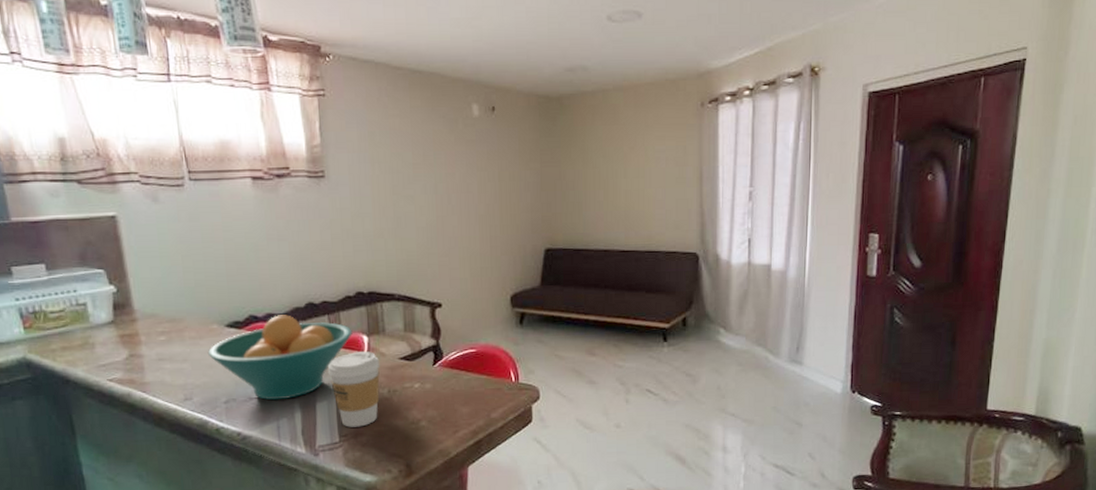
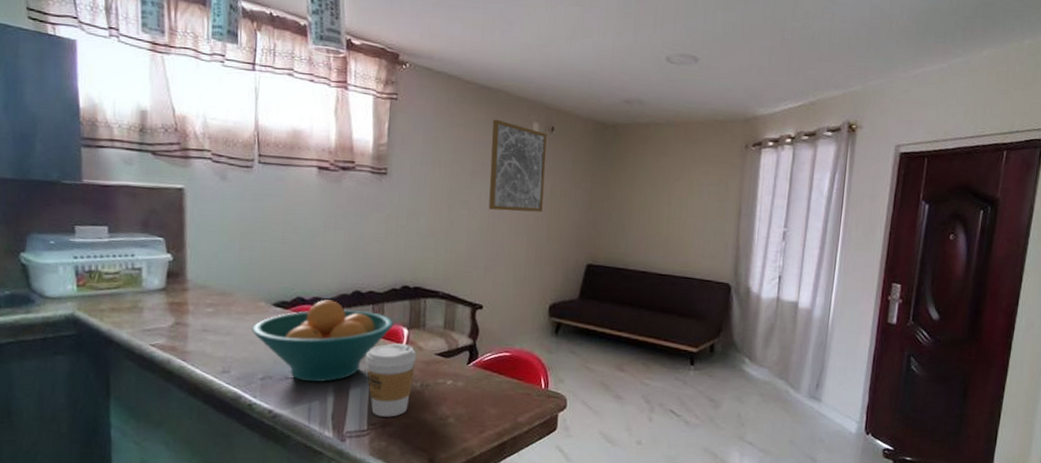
wall art: none [429,105,492,202] -> present [488,119,547,213]

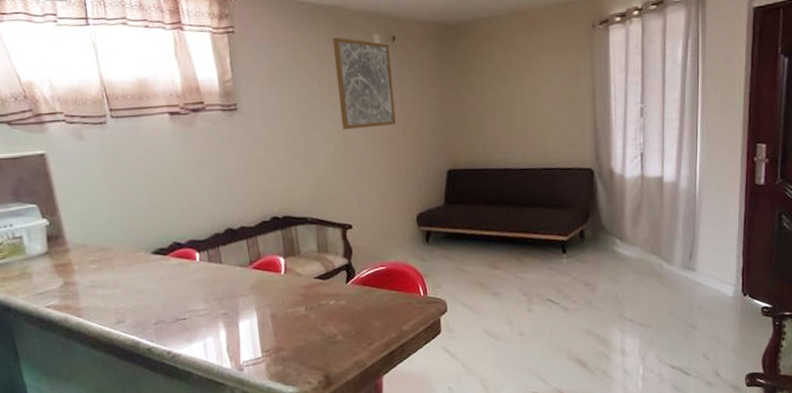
fruit bowl: present [252,299,394,382] -> none [137,240,270,321]
coffee cup: present [365,343,417,417] -> none [248,272,298,343]

